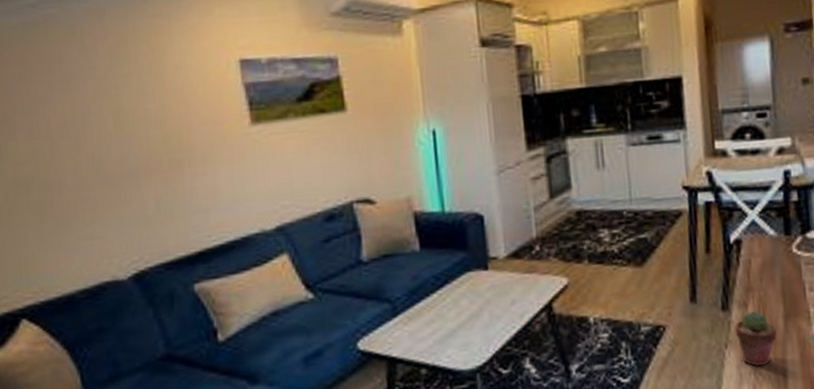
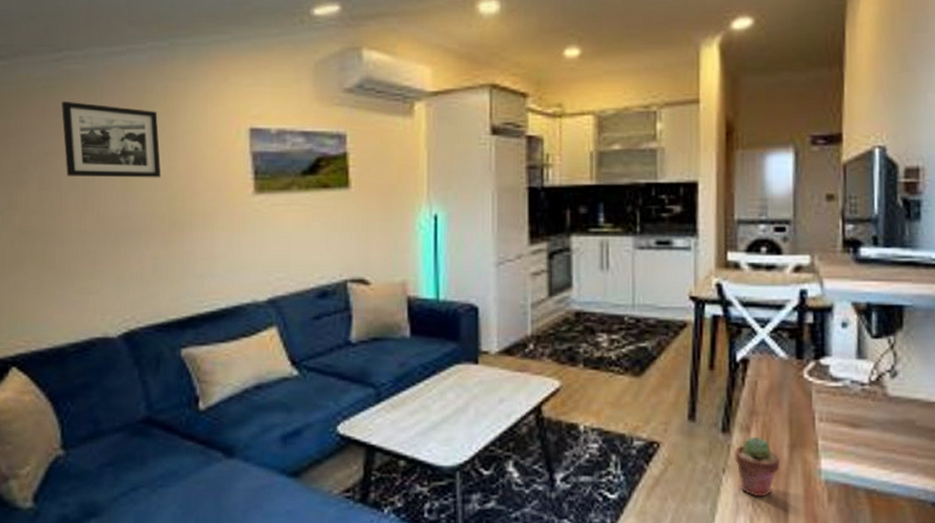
picture frame: none [42,46,154,123] -> present [62,101,161,178]

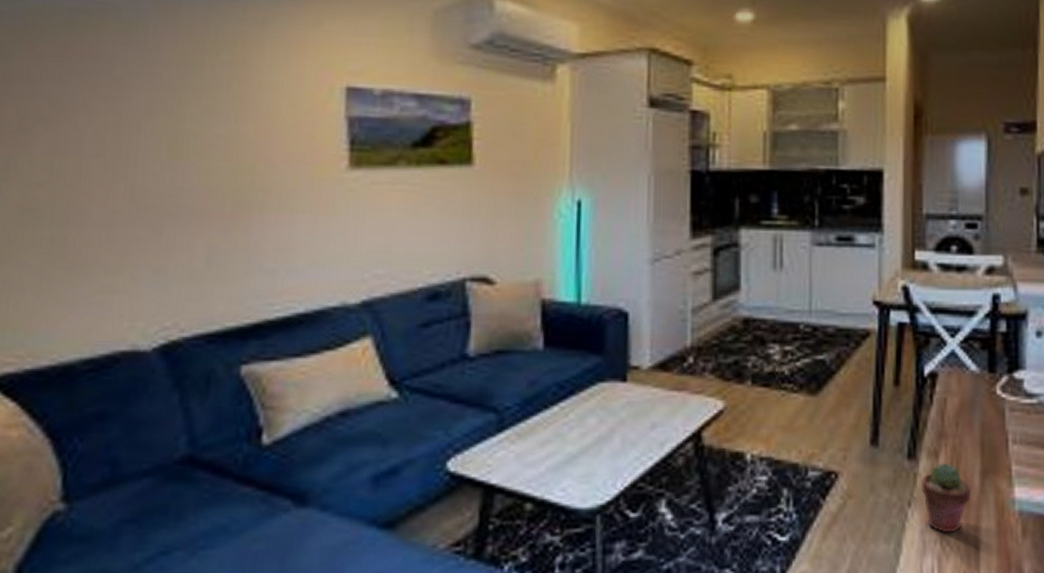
picture frame: present [62,101,161,178] -> none [88,41,224,145]

